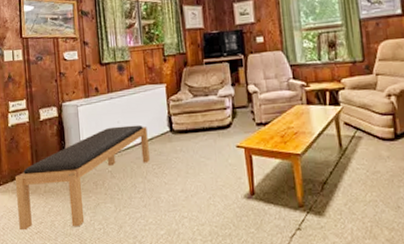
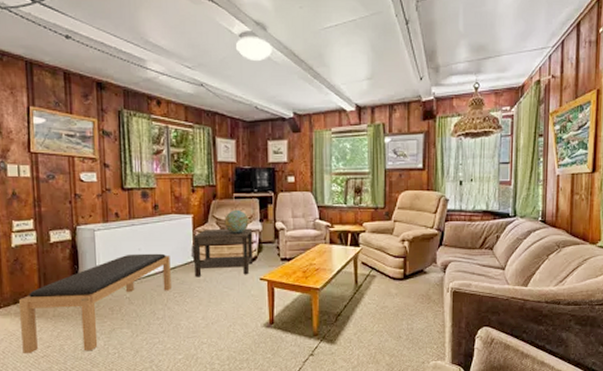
side table: none [167,93,229,148] -> present [192,228,254,277]
decorative globe: none [196,75,221,100] -> present [224,210,249,234]

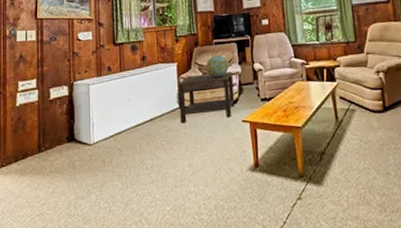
bench: present [19,253,171,355] -> none [20,102,159,214]

